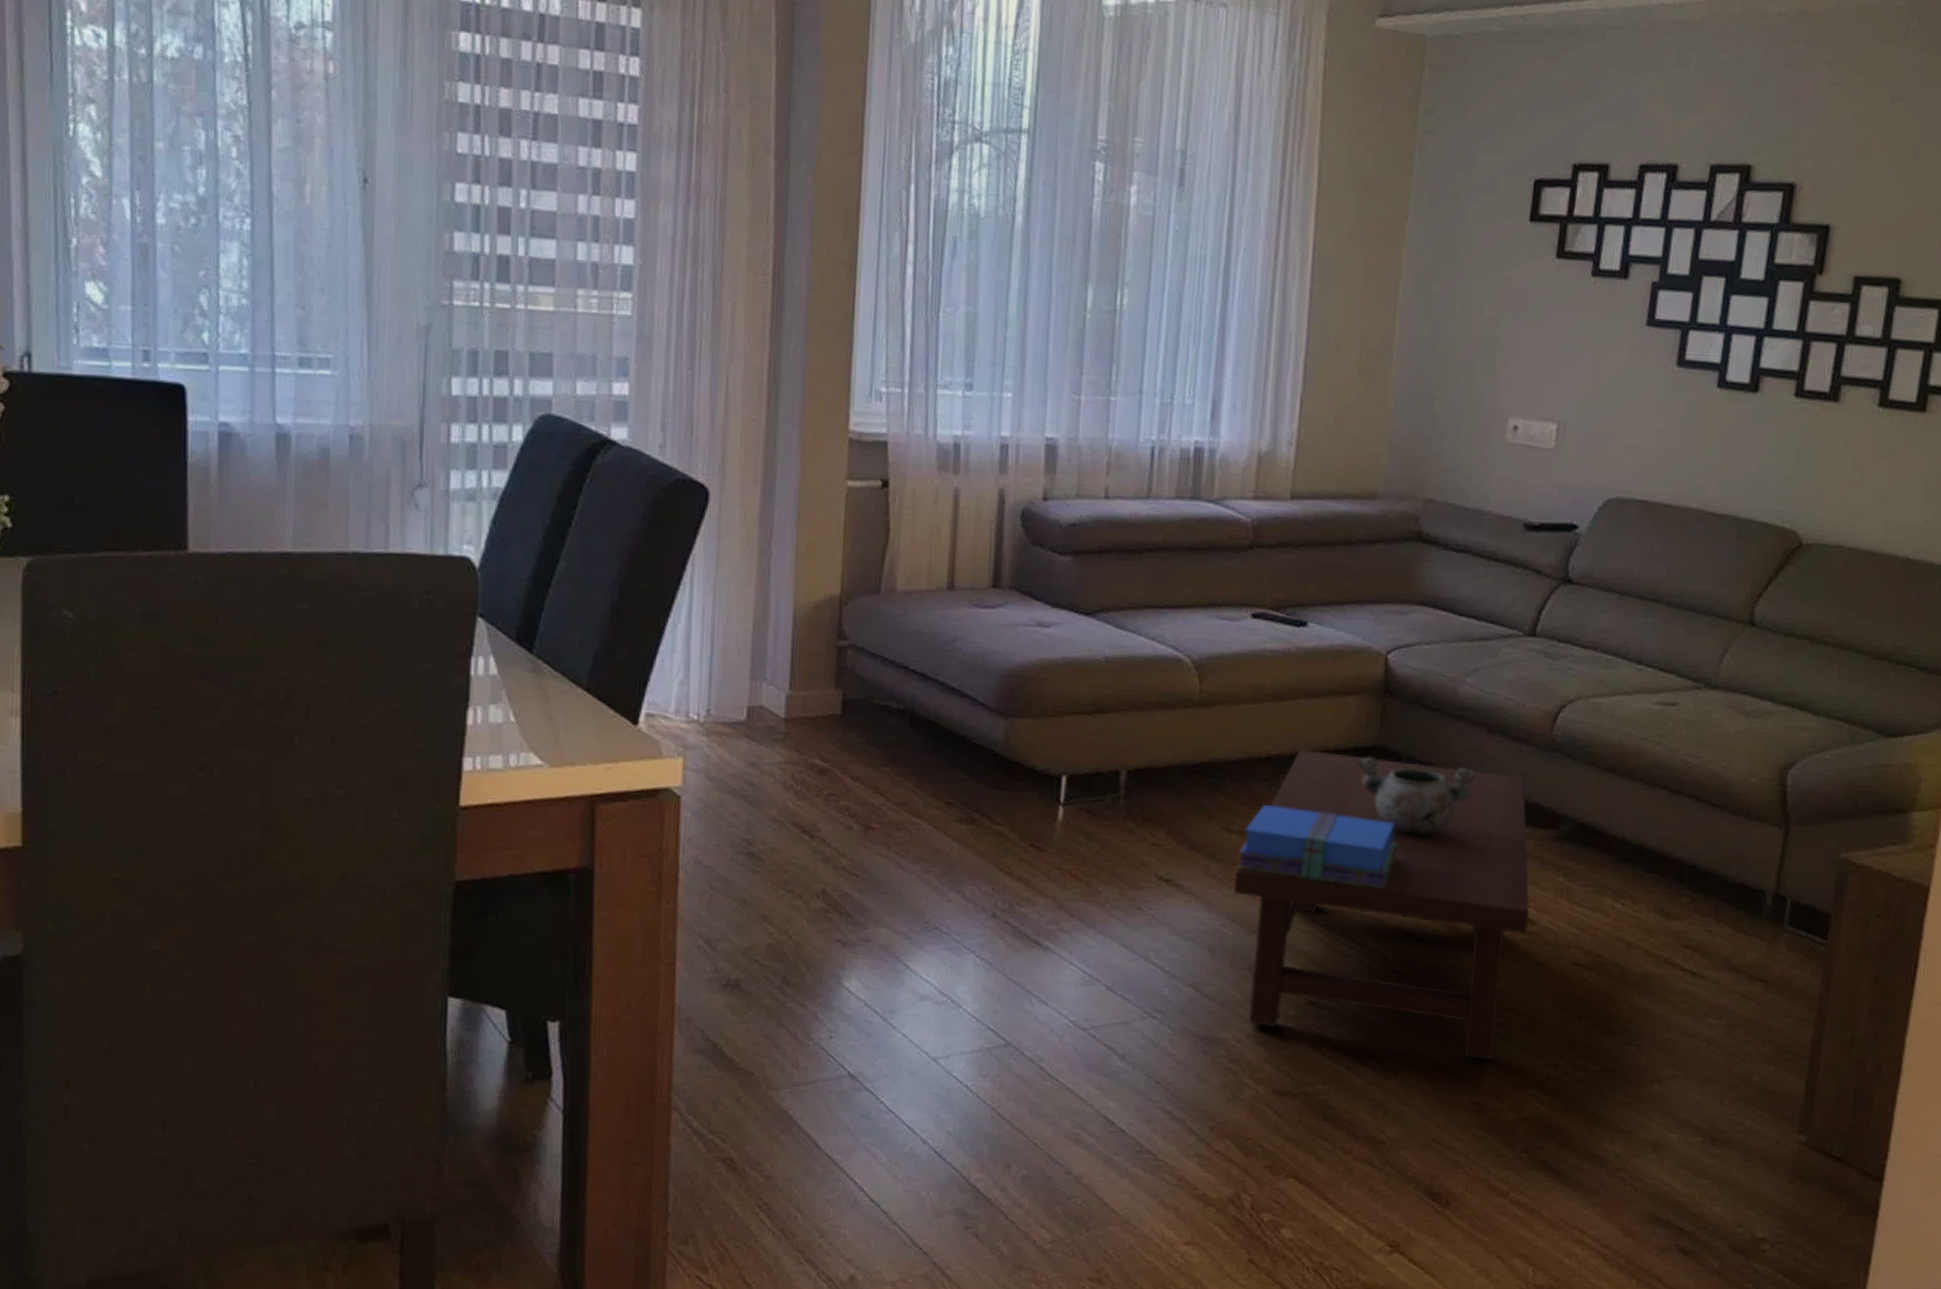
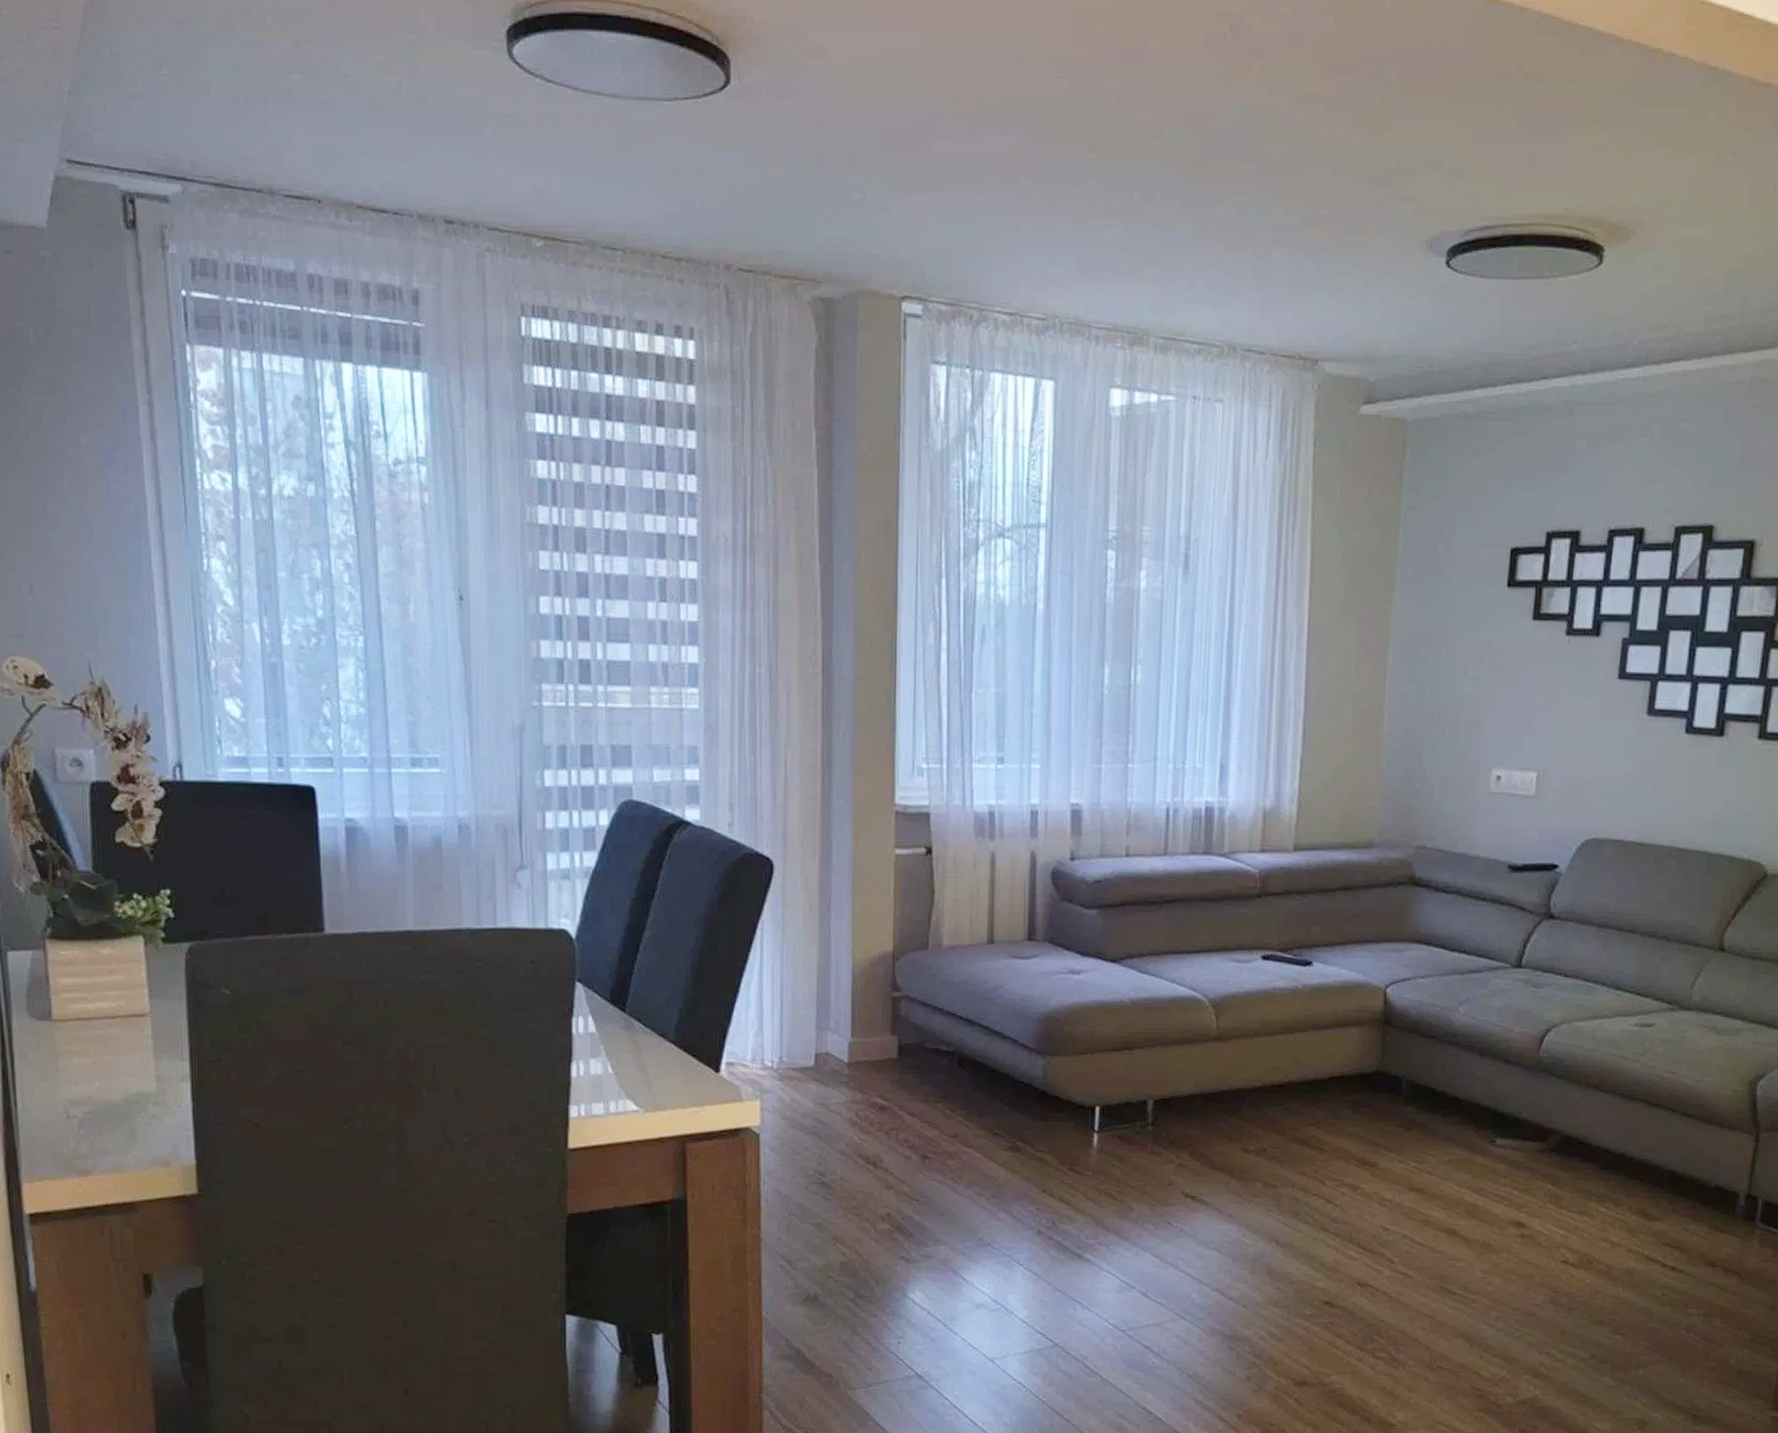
coffee table: present [1233,749,1530,1061] -> none [1252,1076,1522,1351]
books: present [1236,805,1396,890] -> none [1254,1127,1398,1200]
decorative bowl: present [1358,756,1478,834] -> none [1361,1081,1471,1150]

